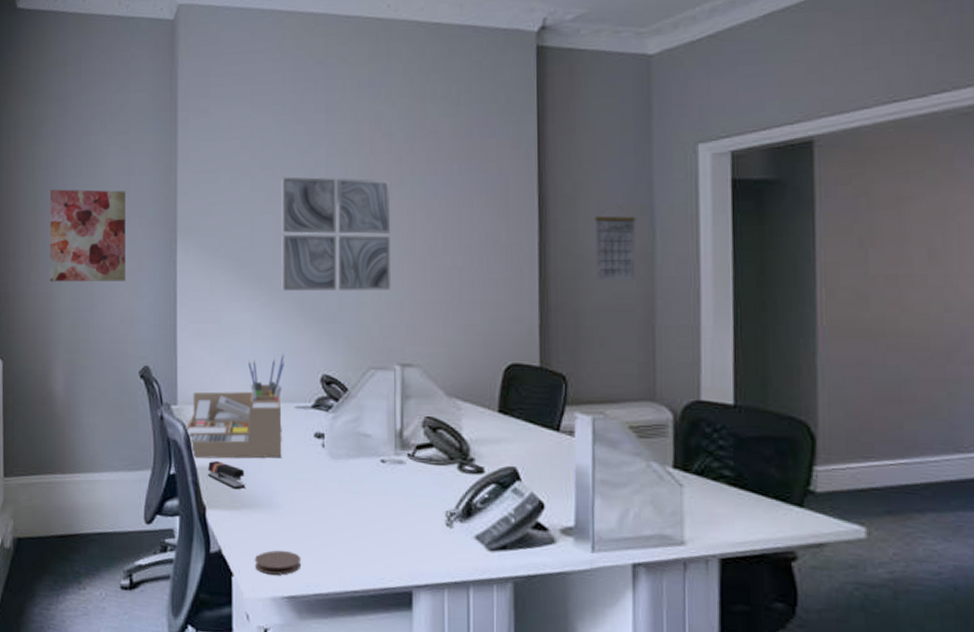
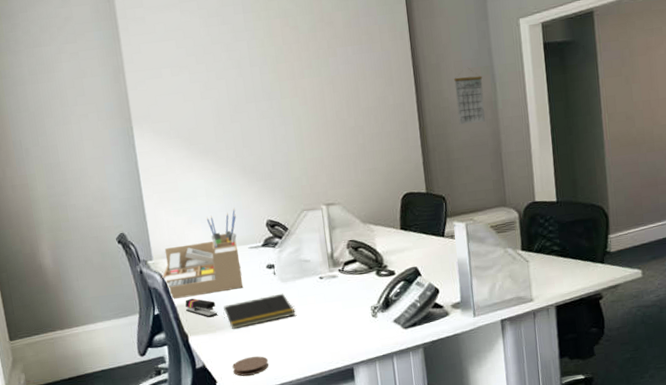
wall art: present [49,189,125,282] -> none [11,91,93,175]
notepad: none [253,473,344,510] -> present [223,293,296,329]
wall art: present [281,177,390,291] -> none [214,64,311,159]

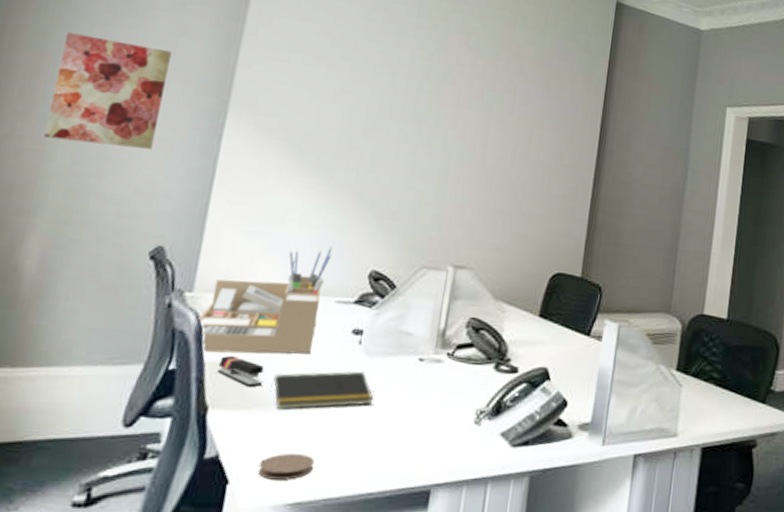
wall art: none [11,91,93,175] -> present [44,32,172,149]
calendar: present [454,68,486,125] -> none [637,145,675,209]

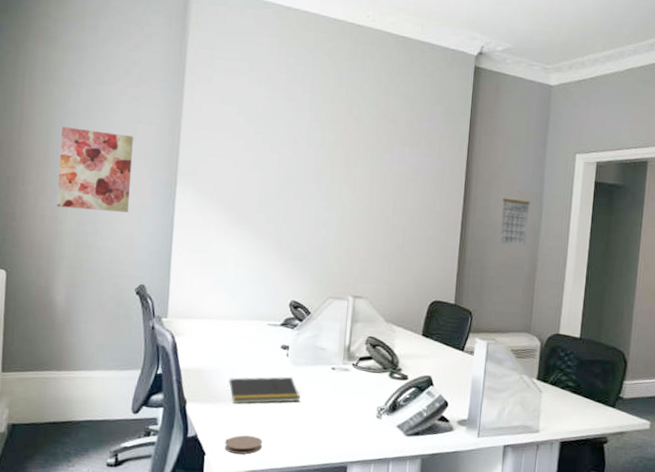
desk organizer: present [196,245,333,354] -> none [172,281,262,364]
stapler: present [216,355,265,388] -> none [189,363,222,388]
calendar: none [637,145,675,209] -> present [499,191,531,246]

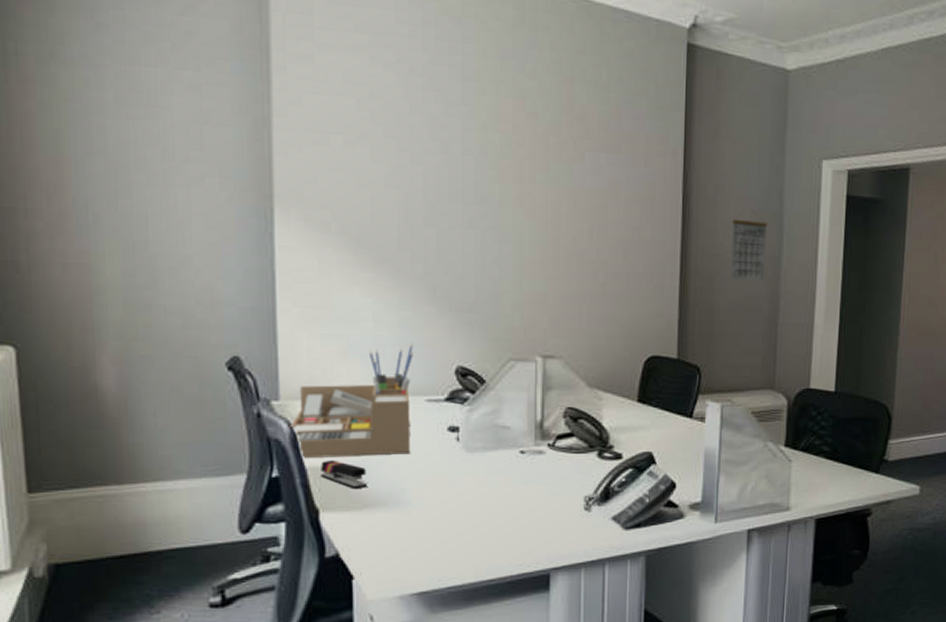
wall art: present [57,127,133,212] -> none [79,130,202,255]
desk organizer: none [172,281,262,364] -> present [288,343,413,459]
stapler: none [189,363,222,388] -> present [319,459,367,490]
coaster: present [224,435,263,454] -> none [379,548,433,573]
notepad: present [227,376,301,404] -> none [376,467,480,508]

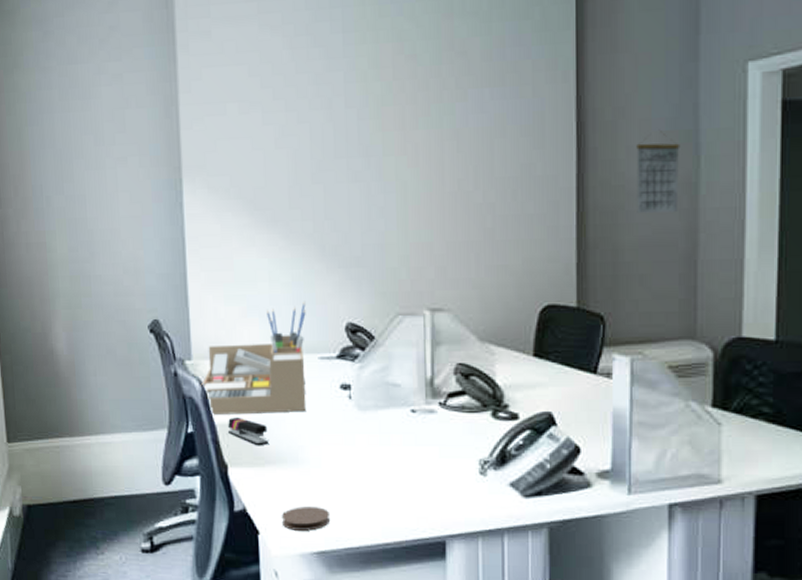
coaster: none [379,548,433,573] -> present [281,506,331,531]

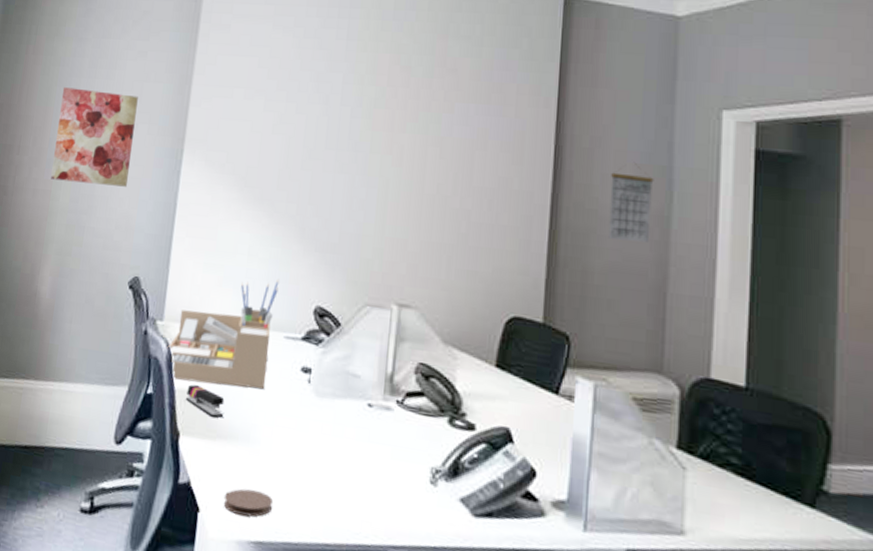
wall art: none [35,125,127,230] -> present [51,87,138,187]

